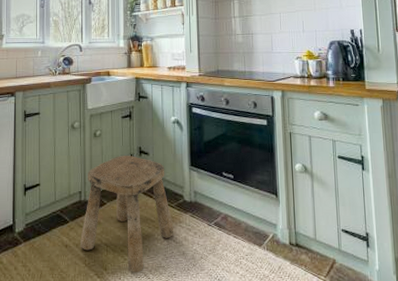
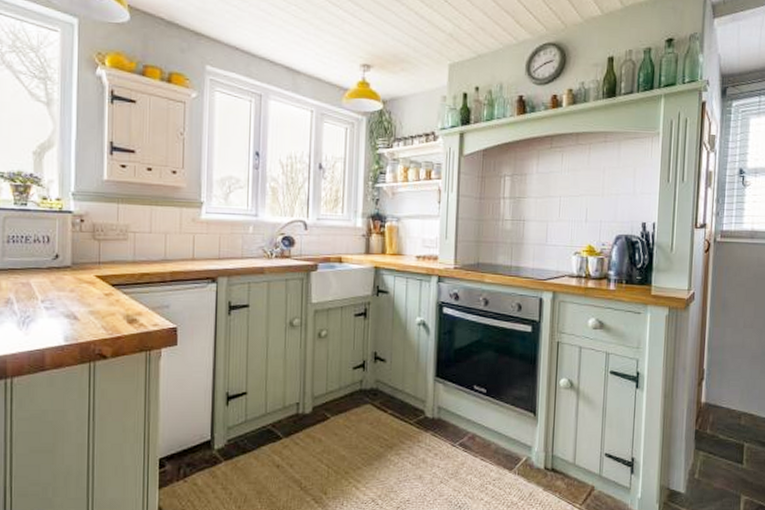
stool: present [80,156,174,273] -> none [296,362,411,499]

